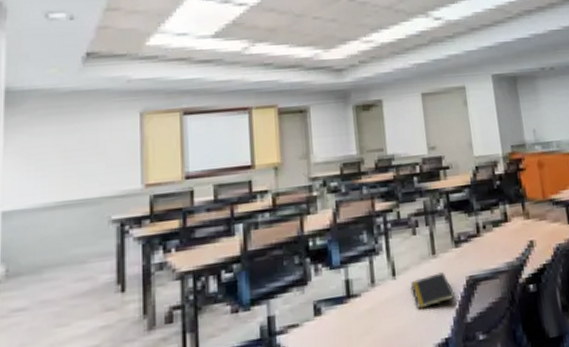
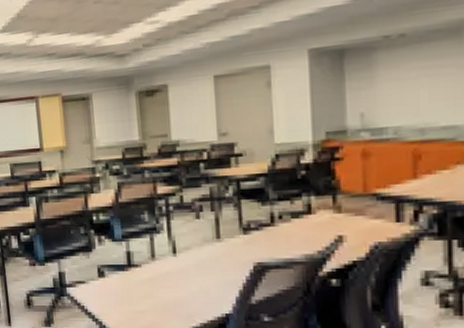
notepad: present [411,272,455,310] -> none [192,256,239,286]

